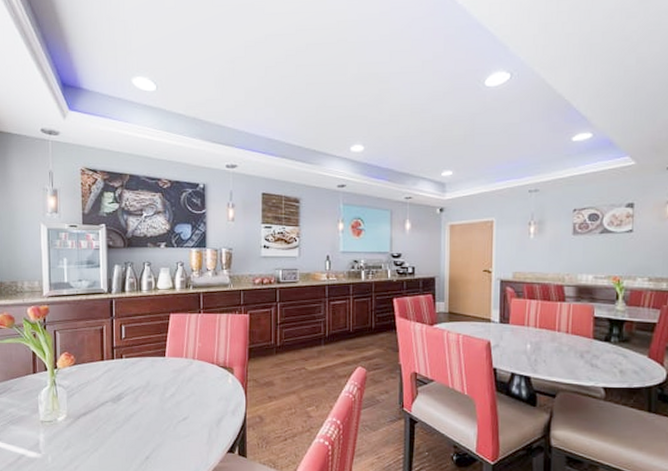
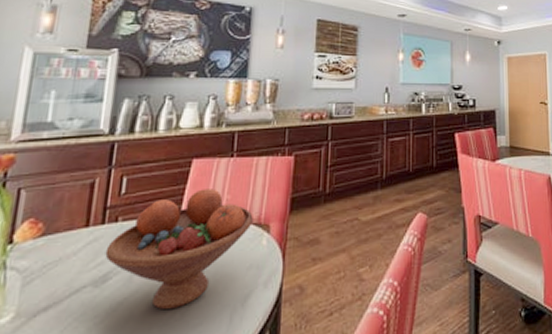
fruit bowl: none [117,337,220,424] -> present [105,189,253,310]

